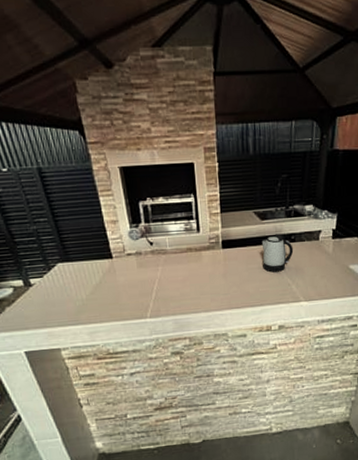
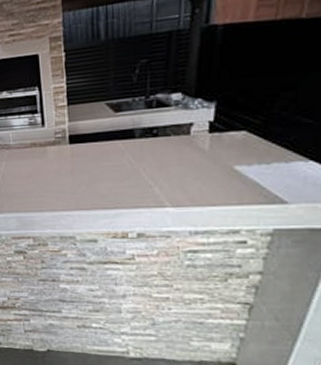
kettle: present [261,236,294,273] -> none [115,130,156,172]

